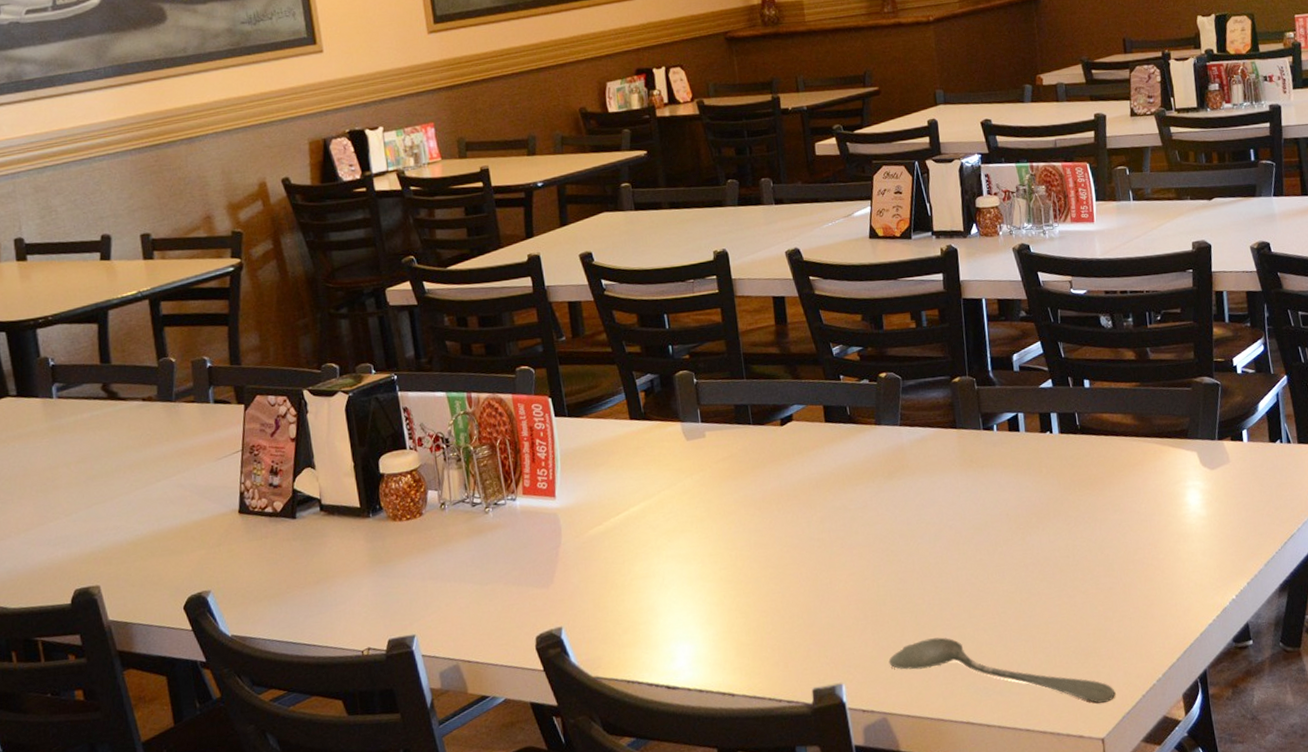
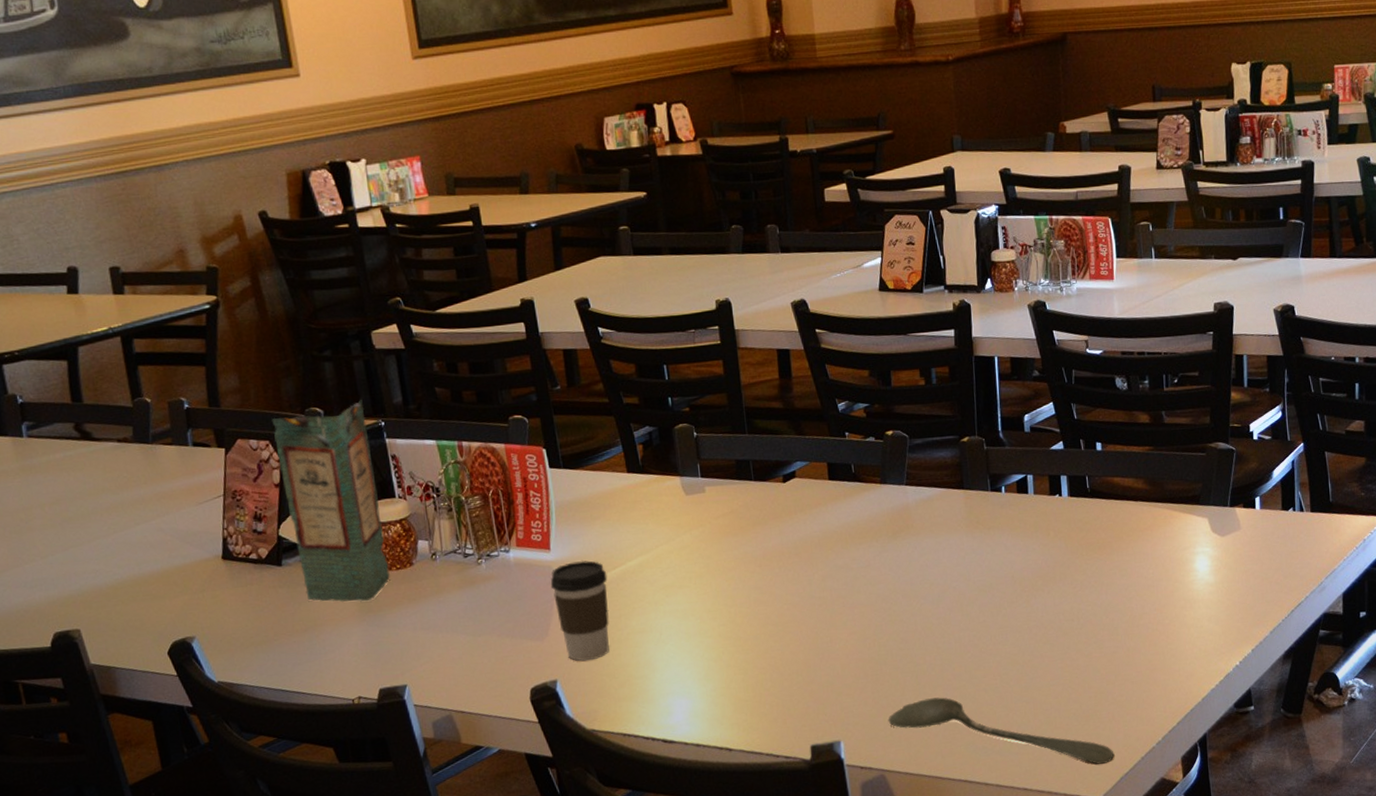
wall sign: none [289,355,400,553] -> present [271,400,390,602]
coffee cup: none [555,506,613,608] -> present [550,560,610,662]

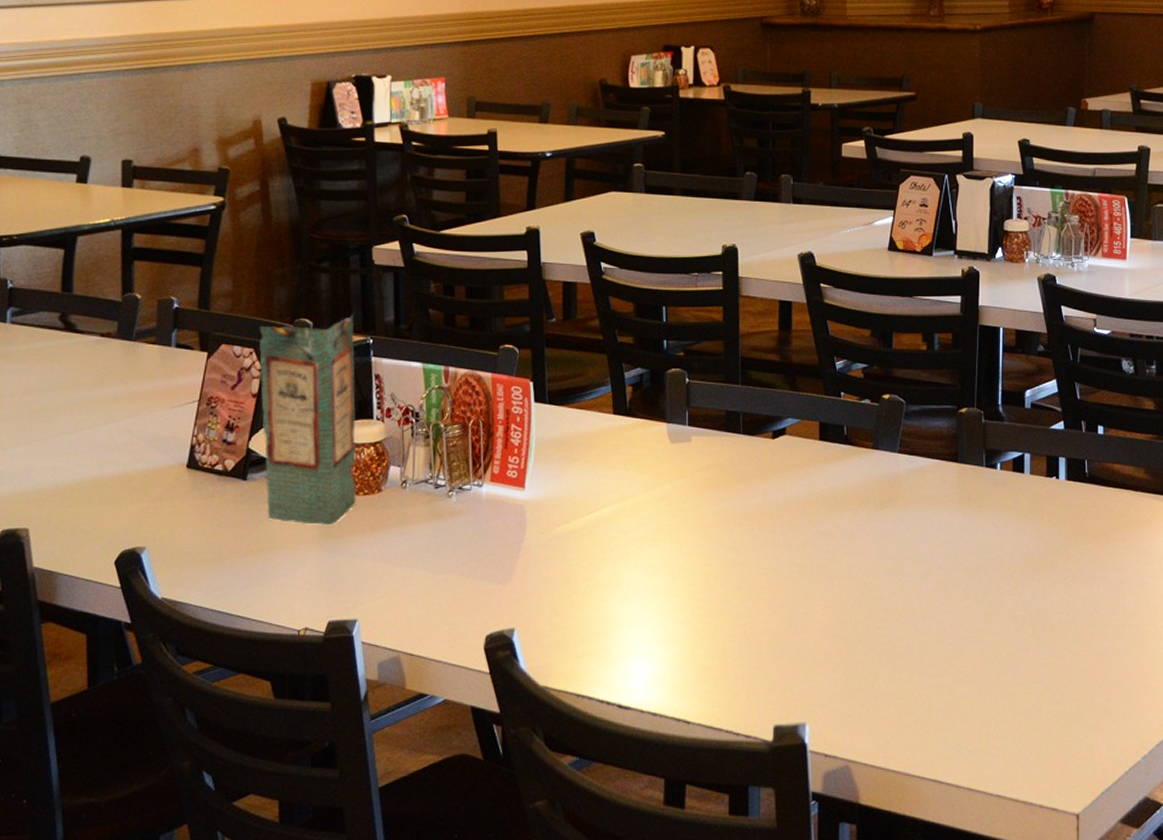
coffee cup: present [550,560,610,662] -> none [520,502,580,611]
spoon: present [888,697,1115,764] -> none [858,685,1096,775]

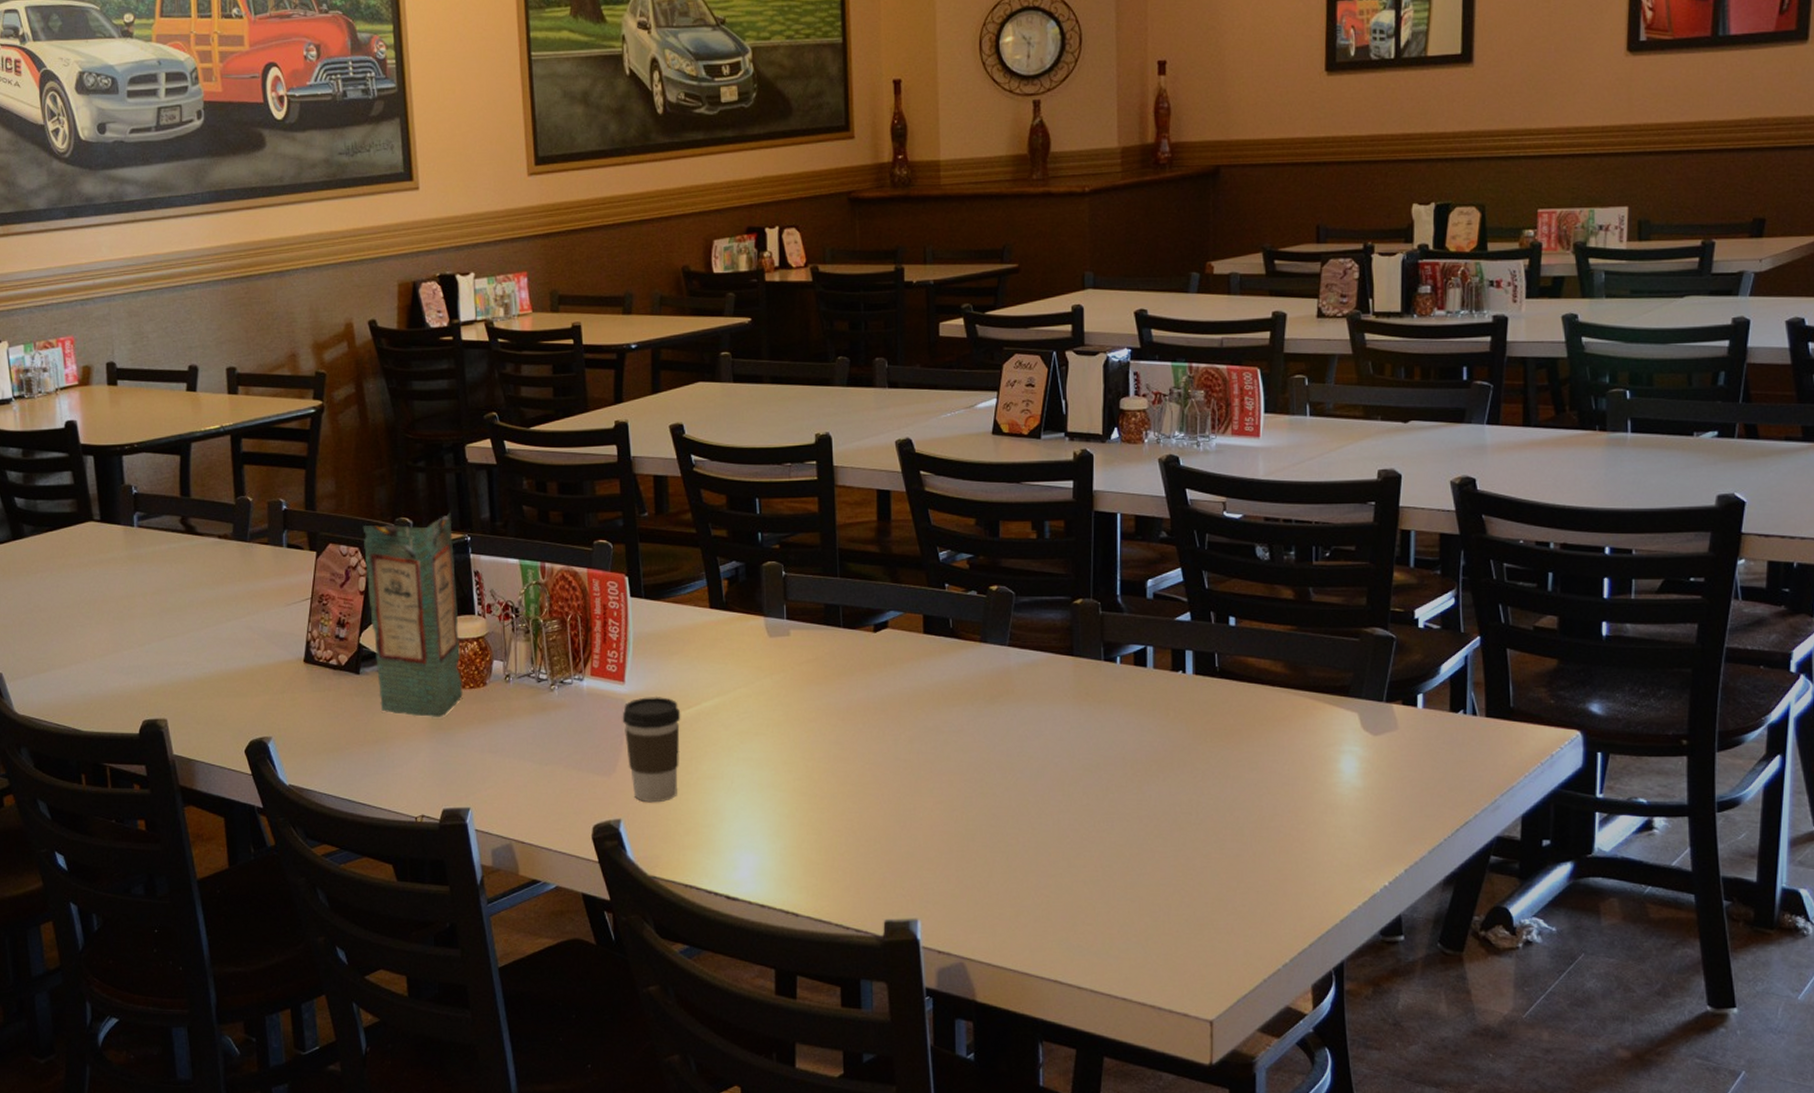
coffee cup: none [520,502,580,611] -> present [622,696,681,803]

